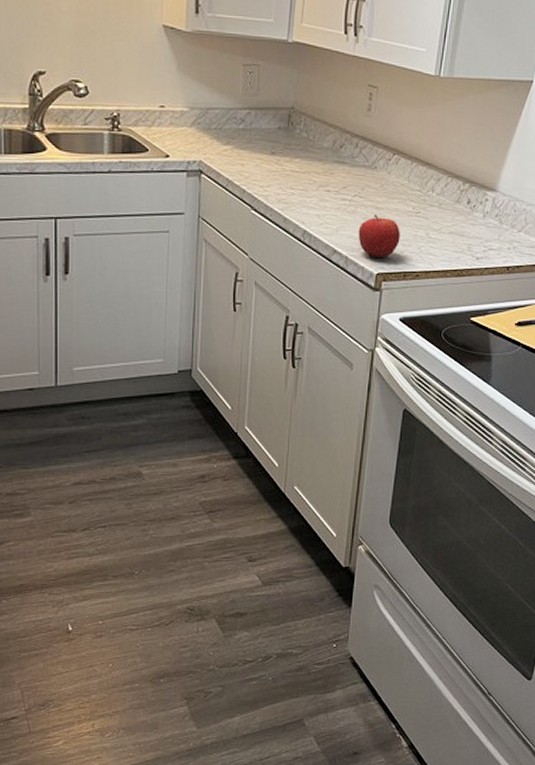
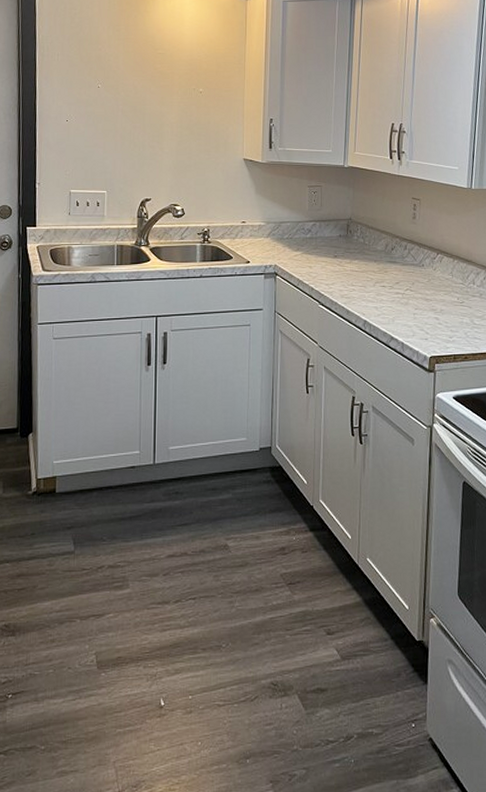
fruit: present [358,214,400,257] -> none [411,305,448,342]

